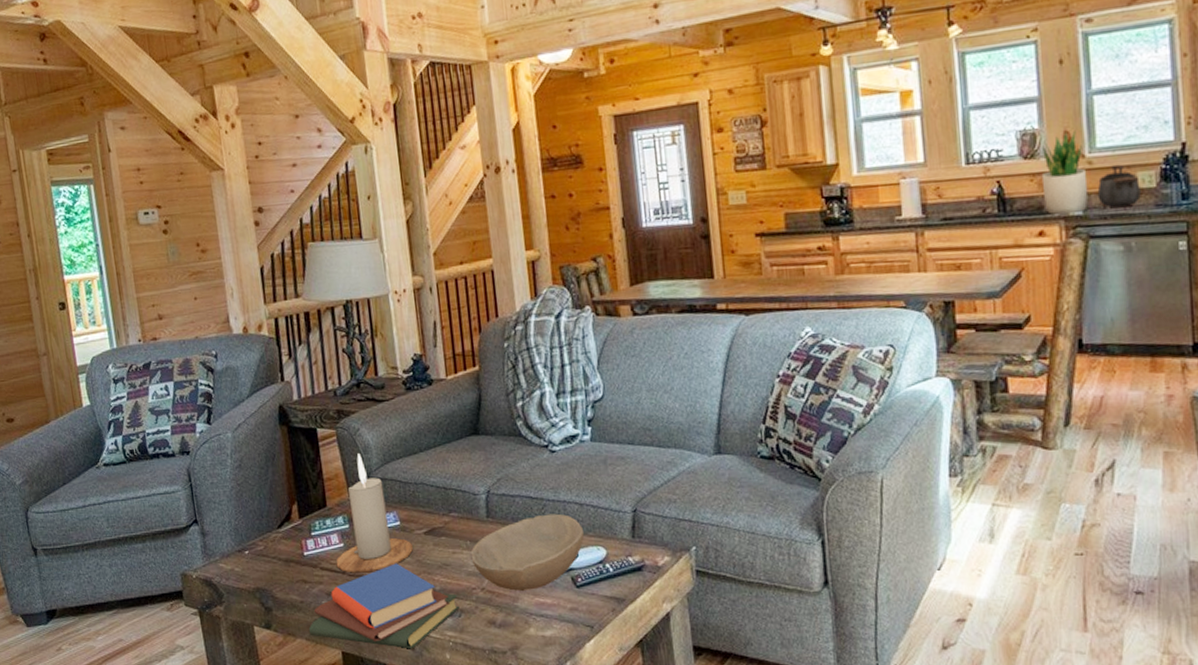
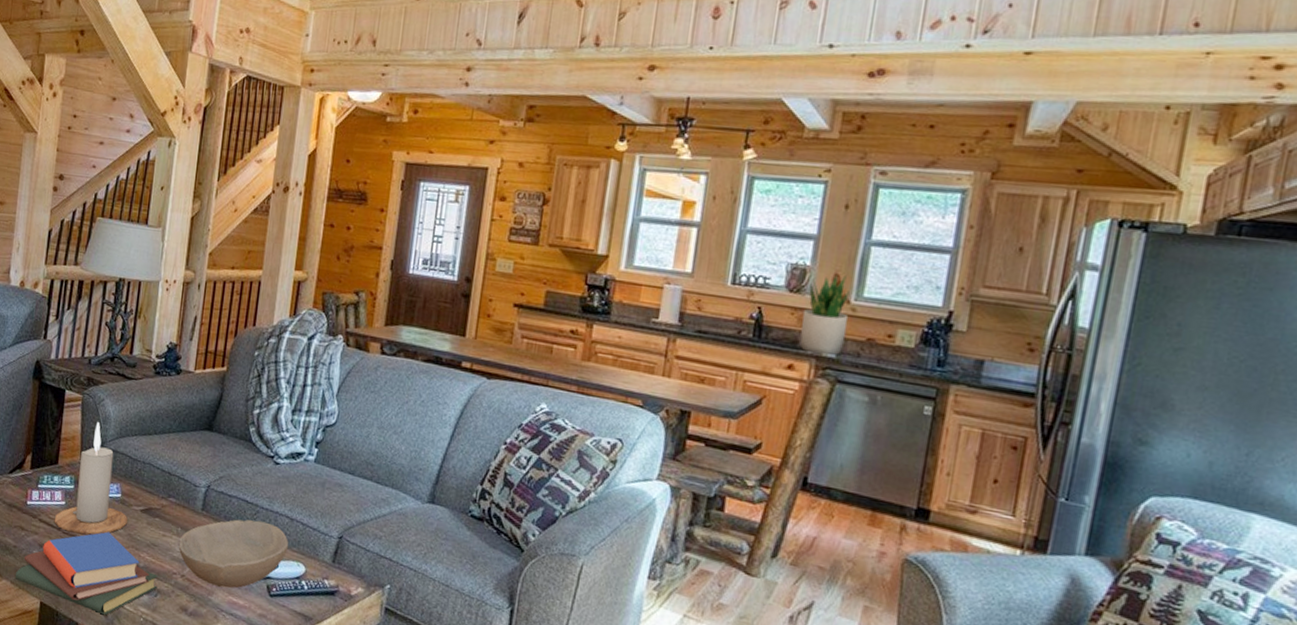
kettle: present [1097,164,1141,208] -> none [854,317,899,361]

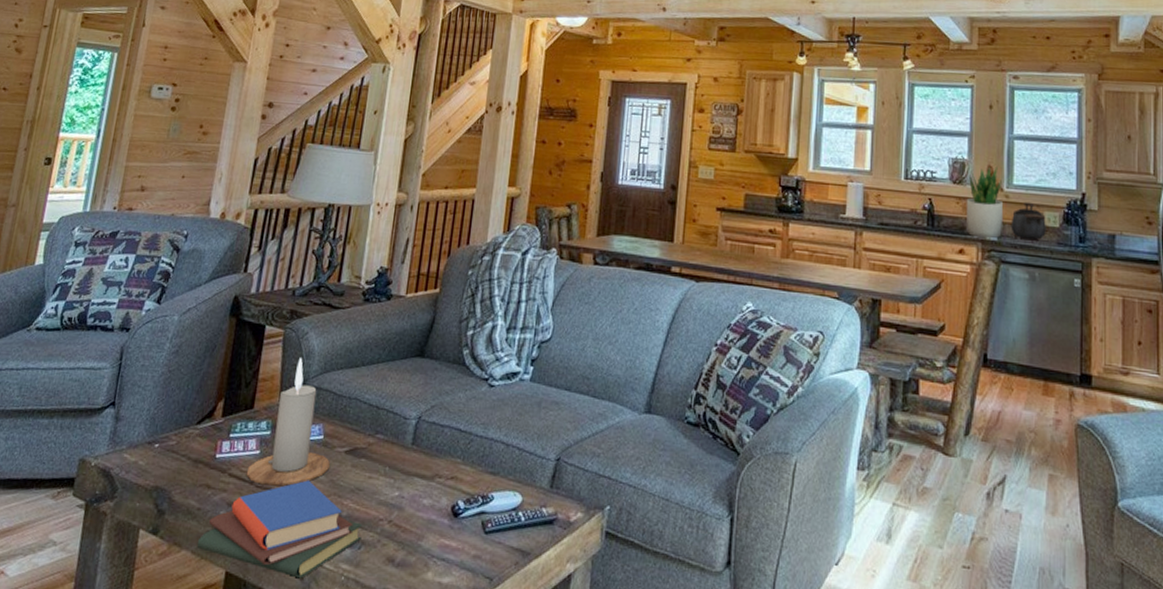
bowl: present [178,519,288,589] -> none [386,450,504,530]
kettle: none [854,317,899,361] -> present [1011,202,1046,241]

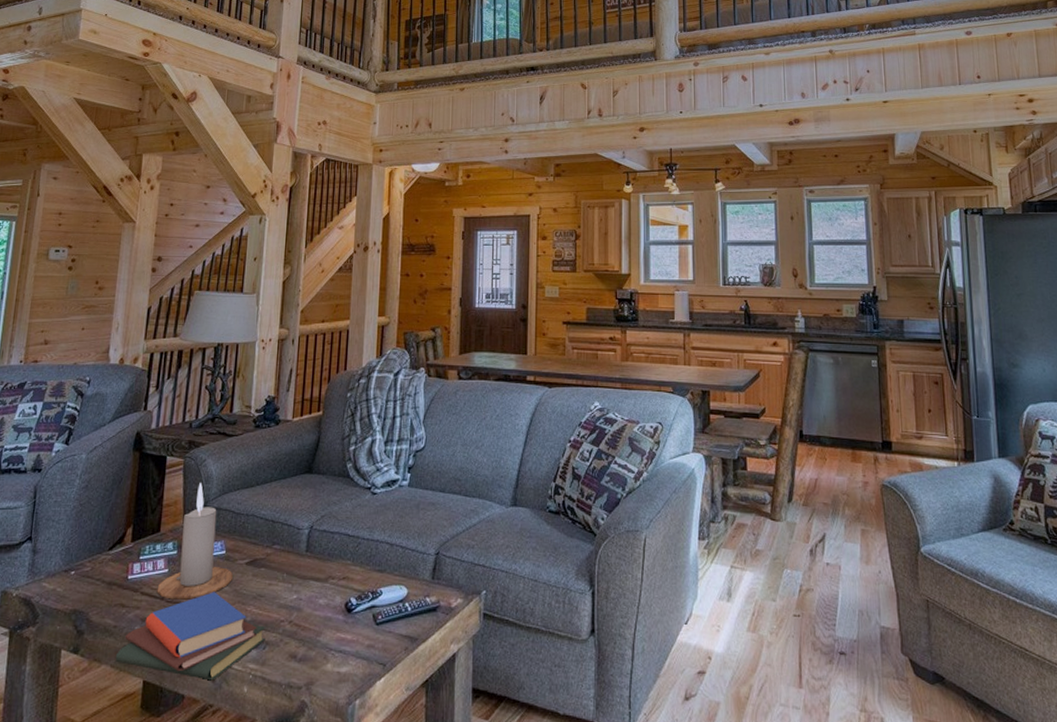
planter: present [966,166,1004,239] -> none [776,269,809,331]
kettle: present [1011,202,1046,241] -> none [815,297,845,330]

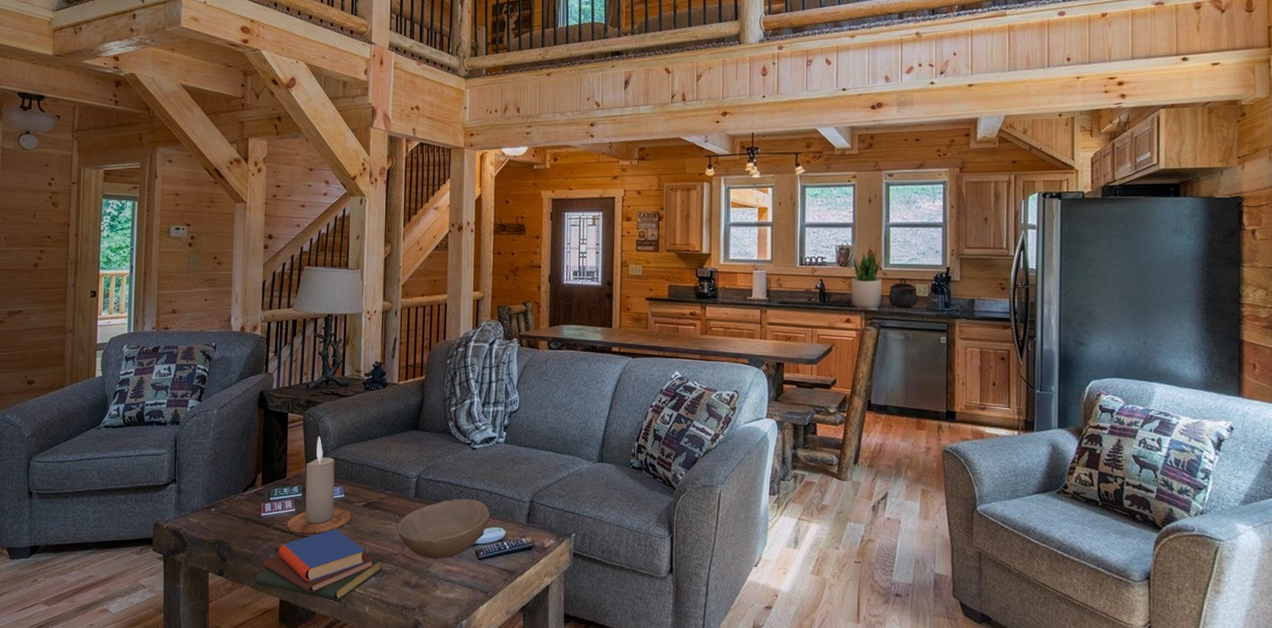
bowl: none [285,552,390,625] -> present [398,498,490,559]
planter: none [776,269,809,331] -> present [851,250,882,309]
kettle: none [815,297,845,330] -> present [888,277,917,308]

